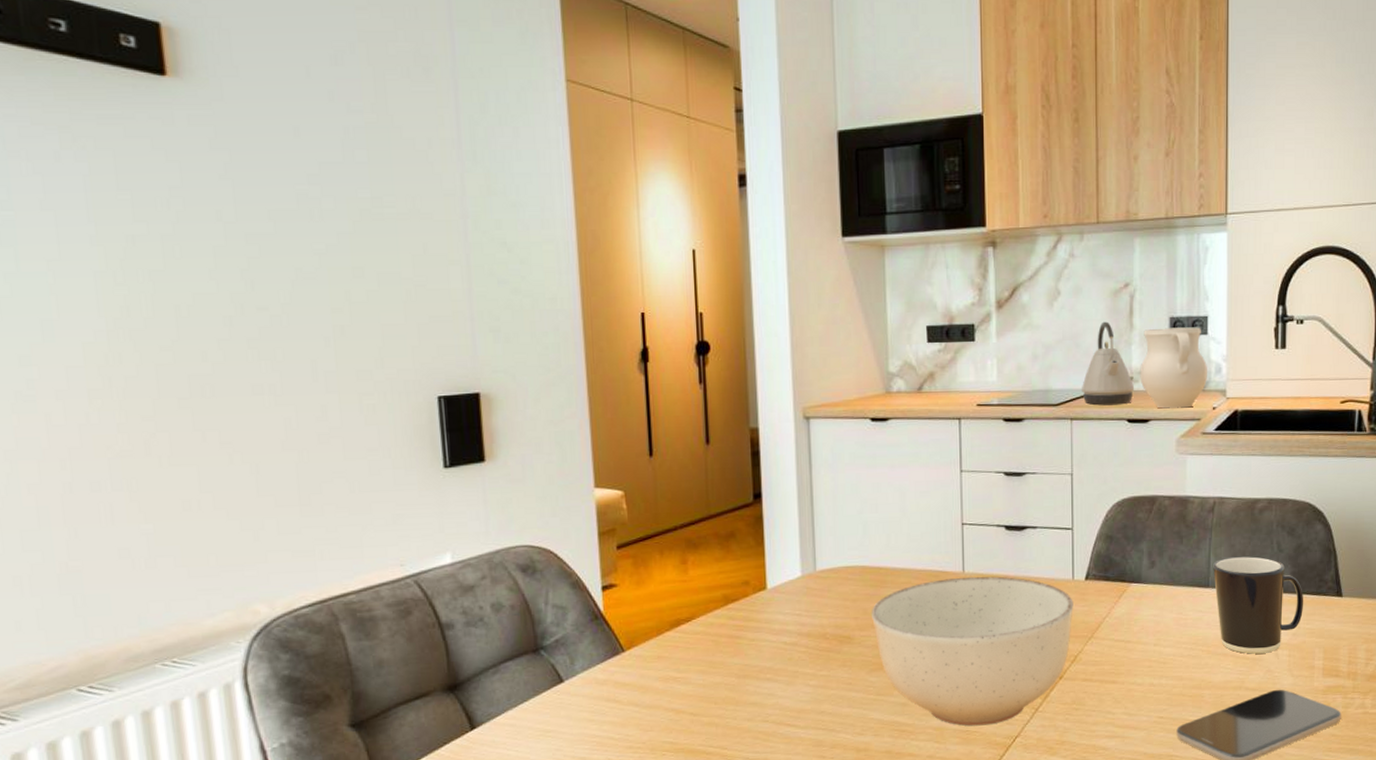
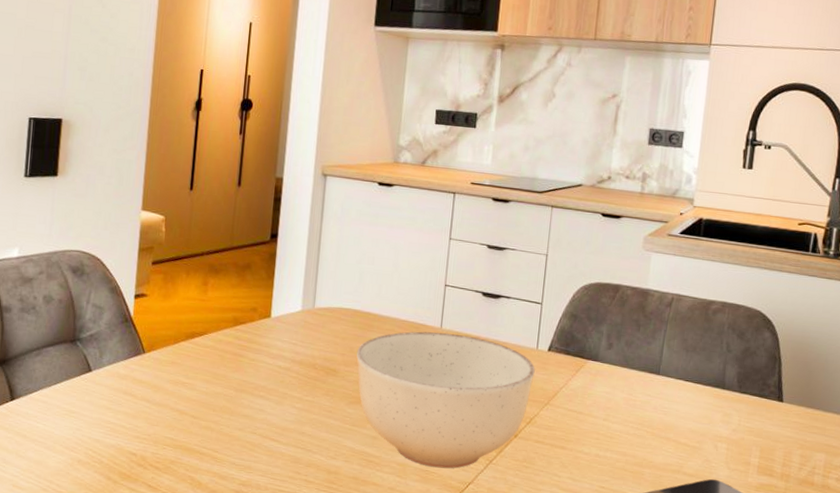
kettle: present [1082,321,1135,406] -> none [564,125,612,200]
ceramic jug: present [1140,327,1208,410] -> none [617,136,680,211]
mug: present [1213,555,1304,654] -> none [664,349,747,444]

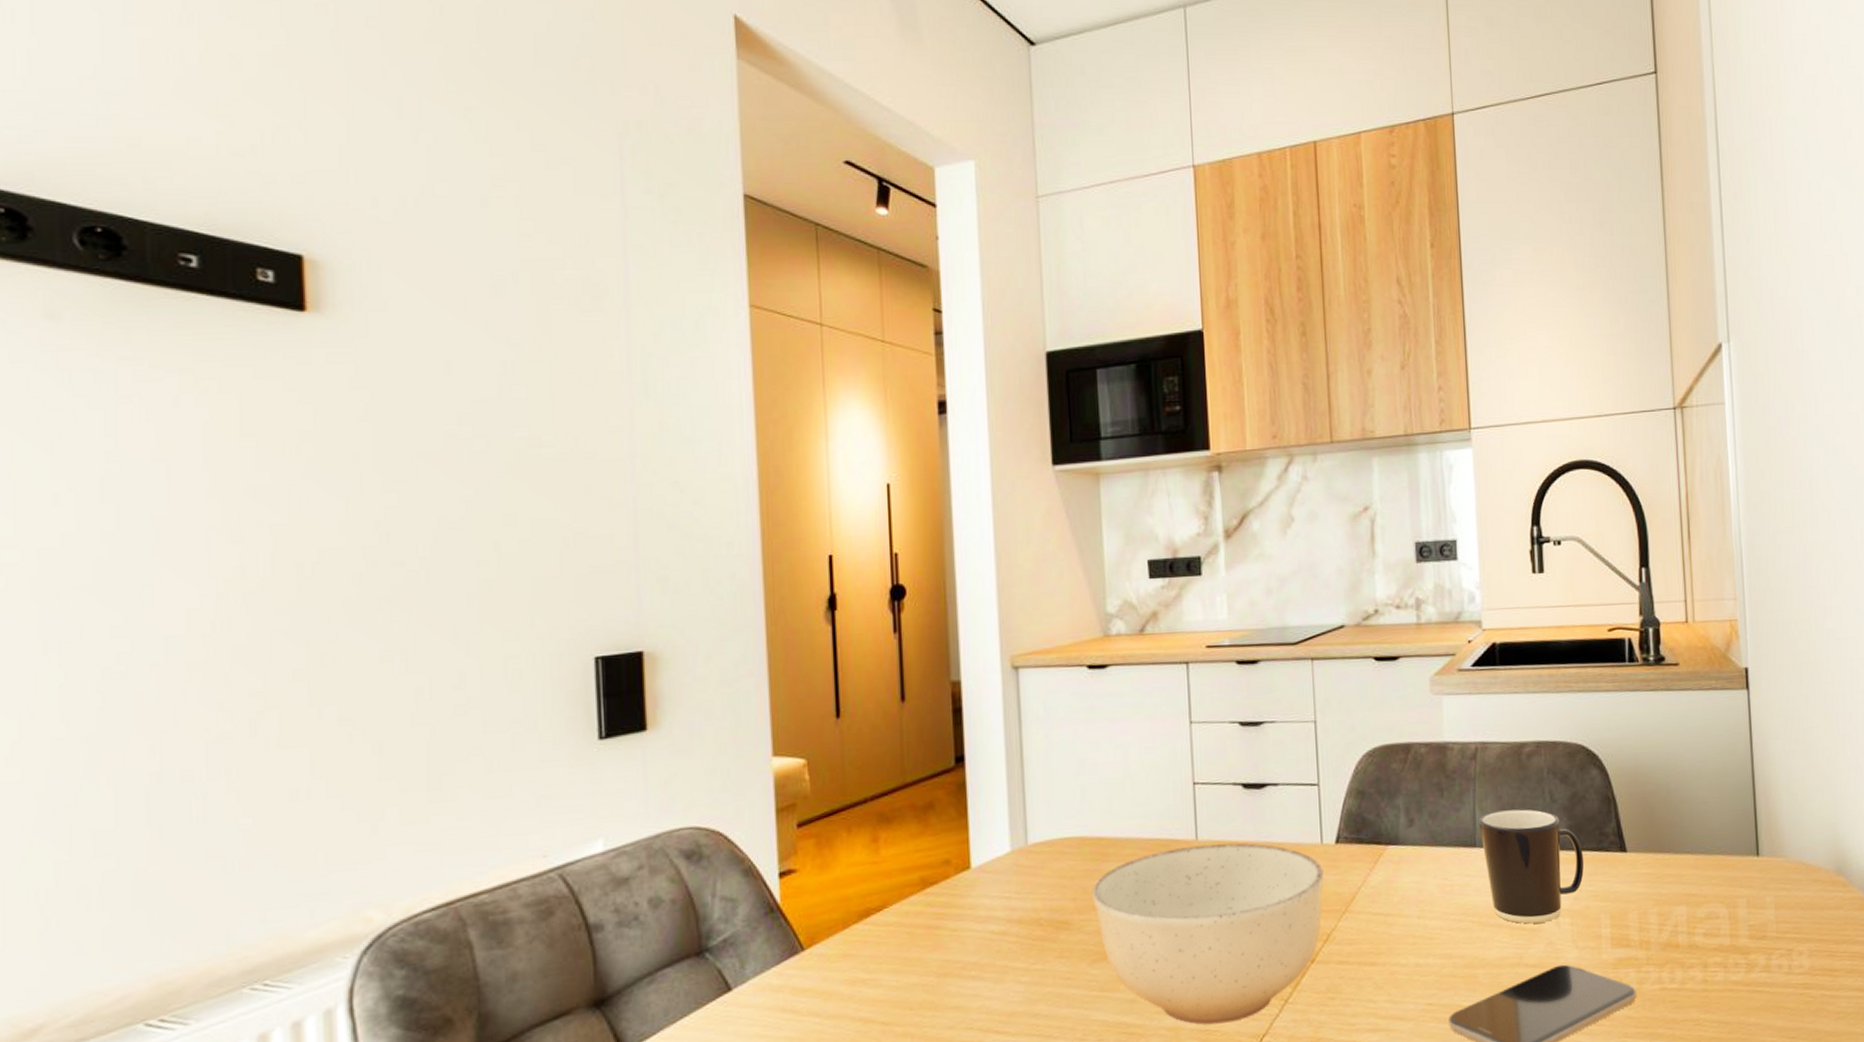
mug: none [664,349,747,444] -> present [1479,808,1584,924]

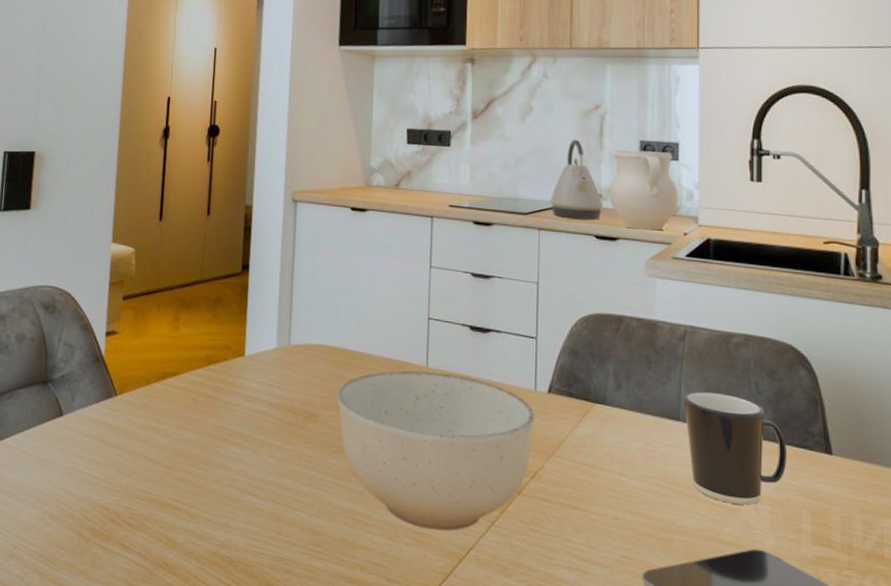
kettle: none [1322,549,1381,643] -> present [551,139,604,221]
ceramic jug: none [1385,552,1461,645] -> present [609,150,679,232]

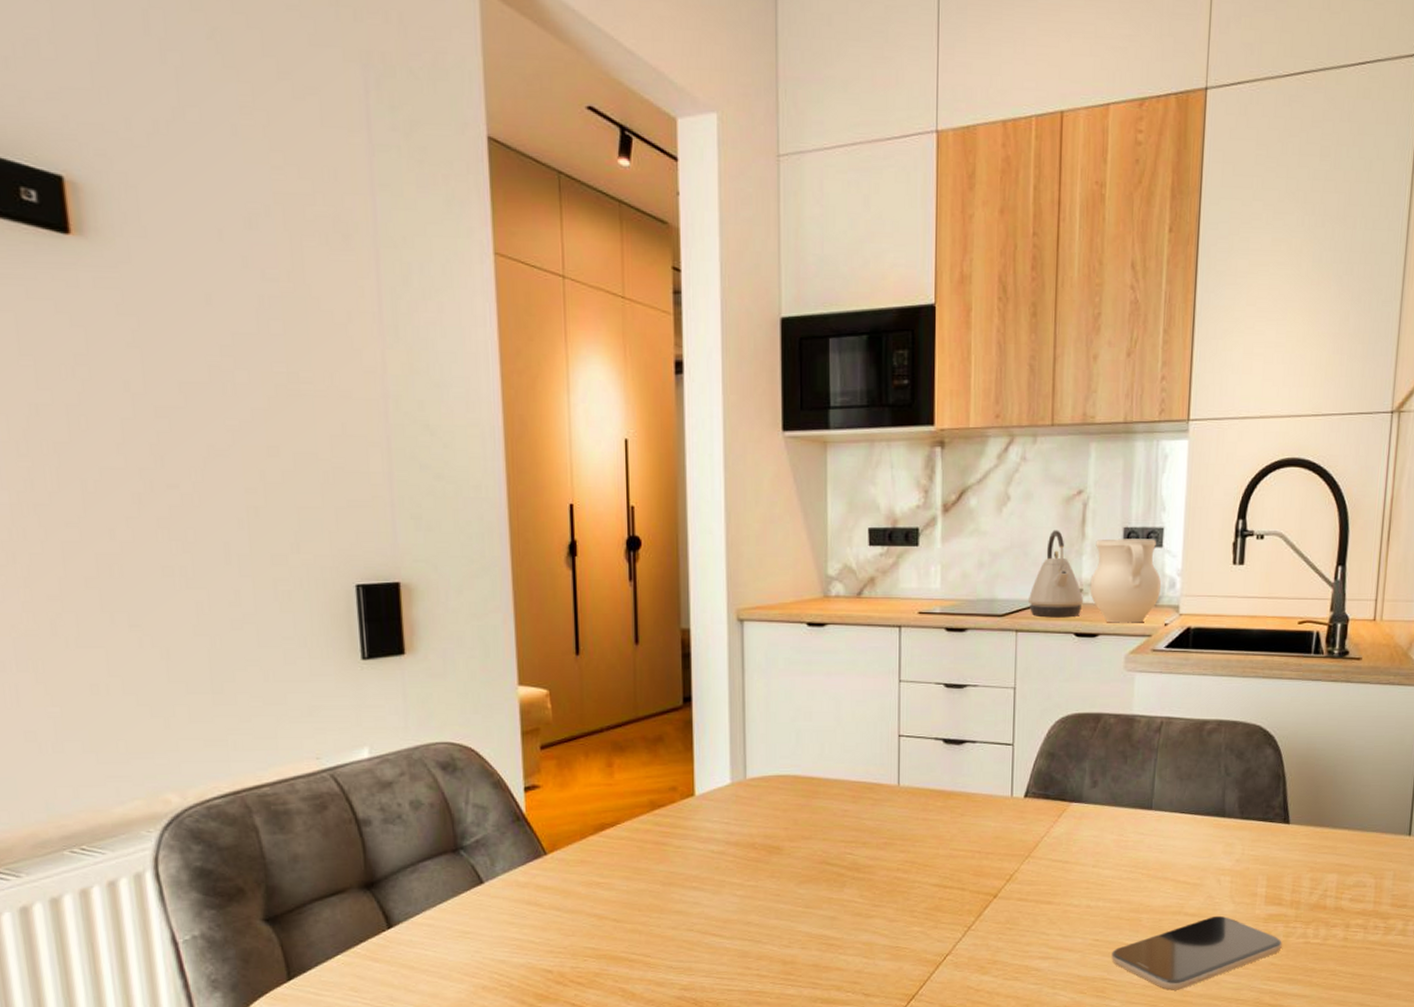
bowl: present [336,370,535,531] -> none [801,790,1011,942]
mug: present [684,391,788,505] -> none [1157,778,1250,879]

